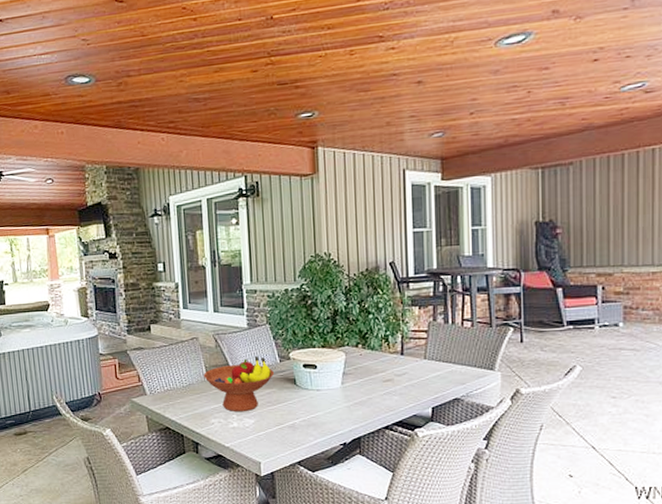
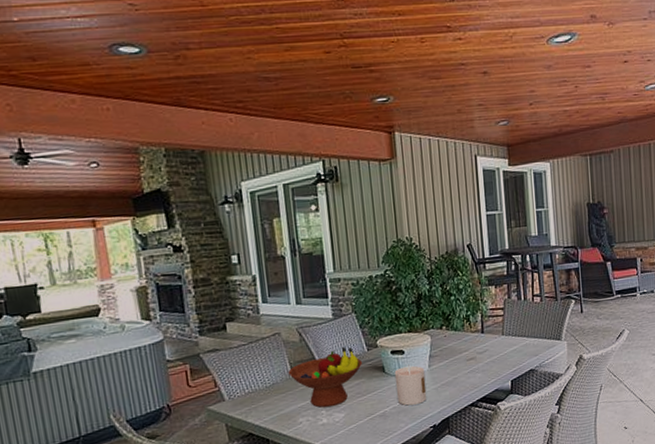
candle: none [305,380,338,420] -> present [394,365,427,406]

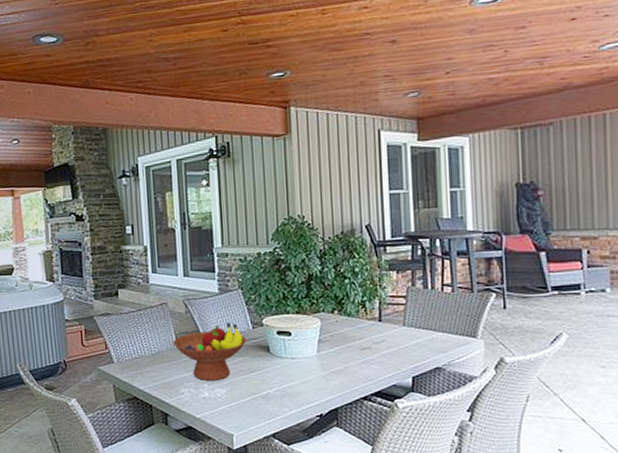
candle: present [394,365,427,406] -> none [279,347,314,390]

